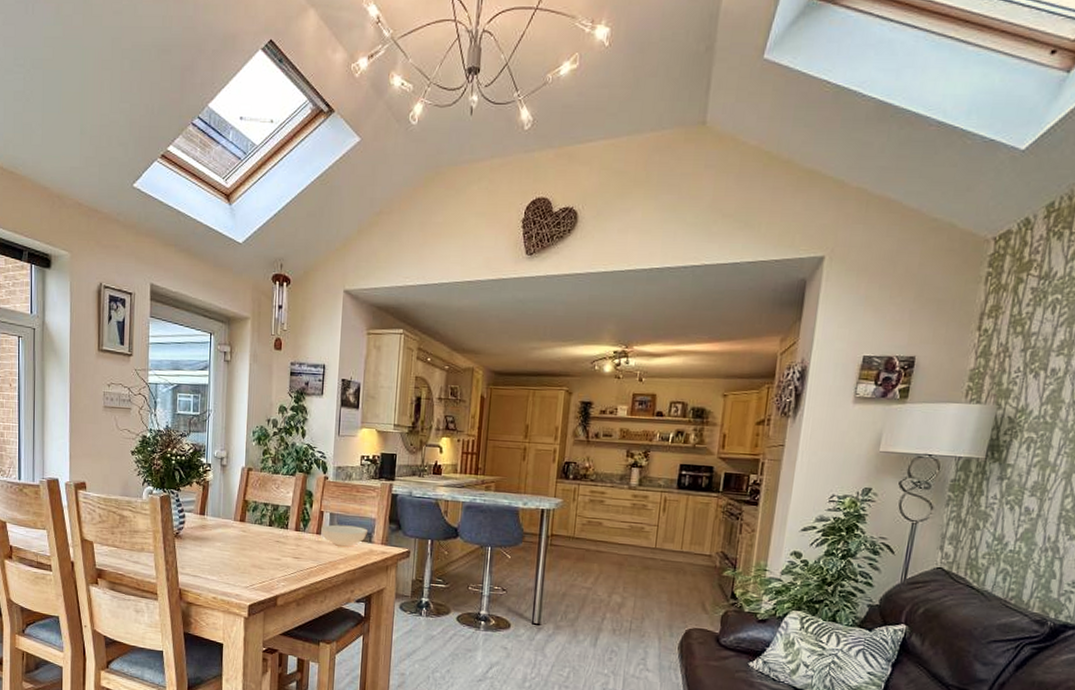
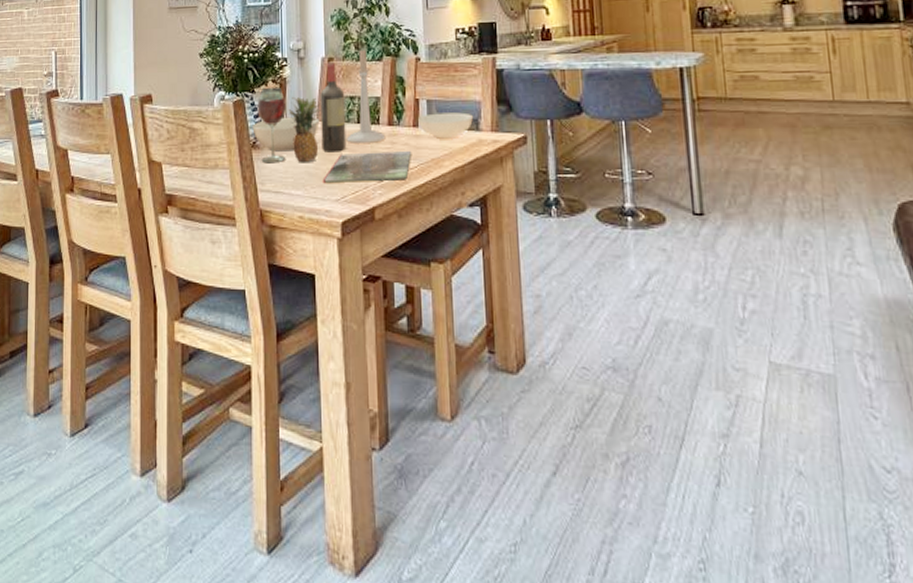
bowl: none [176,514,236,544] -> present [252,116,320,152]
wineglass: none [182,487,208,552] -> present [257,86,287,164]
fruit: none [209,497,238,554] -> present [288,96,321,163]
magazine: none [235,550,314,576] -> present [322,151,412,184]
wine bottle: none [236,471,260,548] -> present [320,61,347,153]
candlestick: none [258,463,292,544] -> present [346,49,386,145]

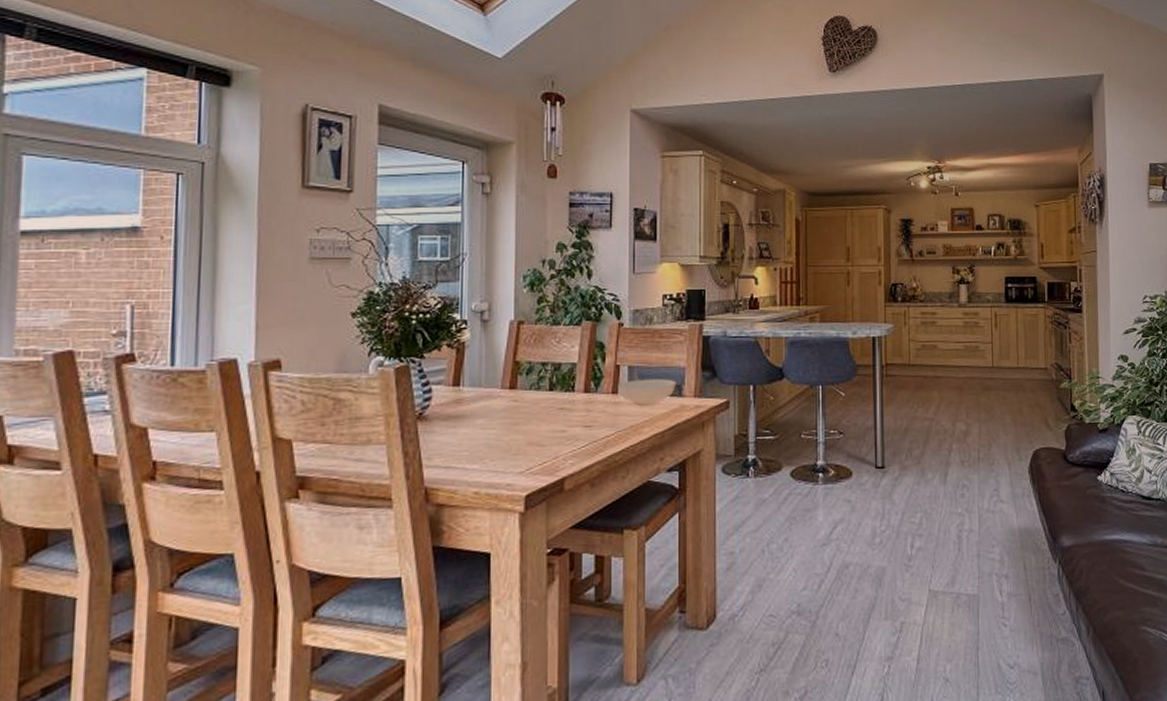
bowl: present [252,116,320,152] -> none [419,384,504,423]
wineglass: present [257,86,287,164] -> none [426,351,464,437]
fruit: present [288,96,321,163] -> none [466,362,506,435]
wine bottle: present [320,61,347,153] -> none [505,325,536,422]
magazine: present [322,151,412,184] -> none [504,419,610,456]
candlestick: present [346,49,386,145] -> none [535,312,581,413]

